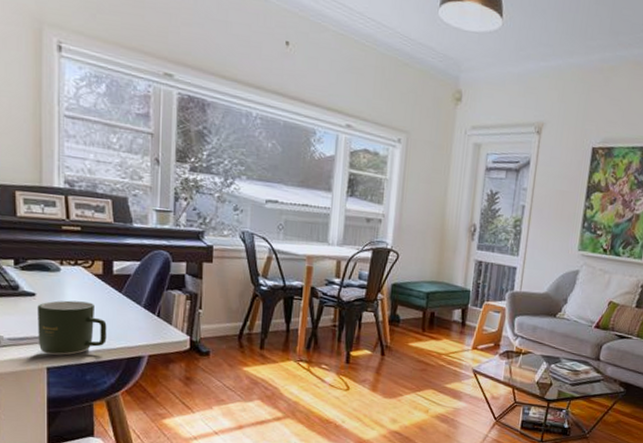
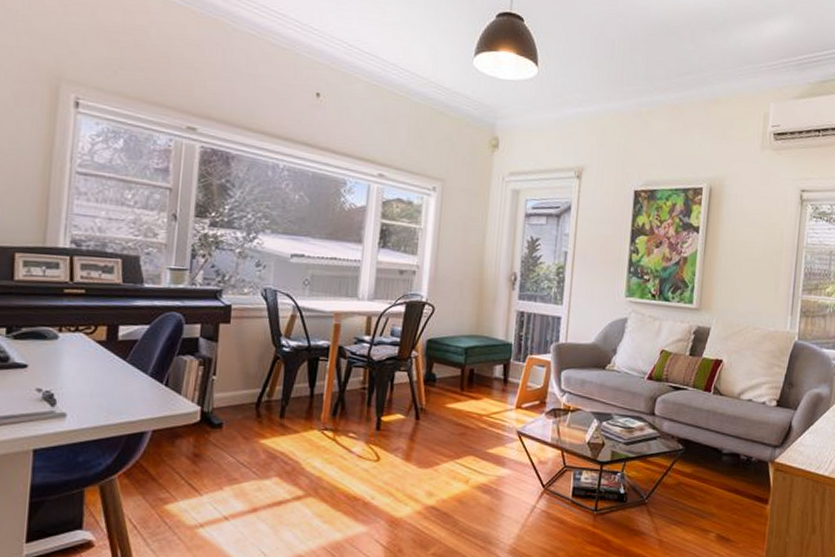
mug: present [37,300,107,355] -> none [25,371,107,435]

